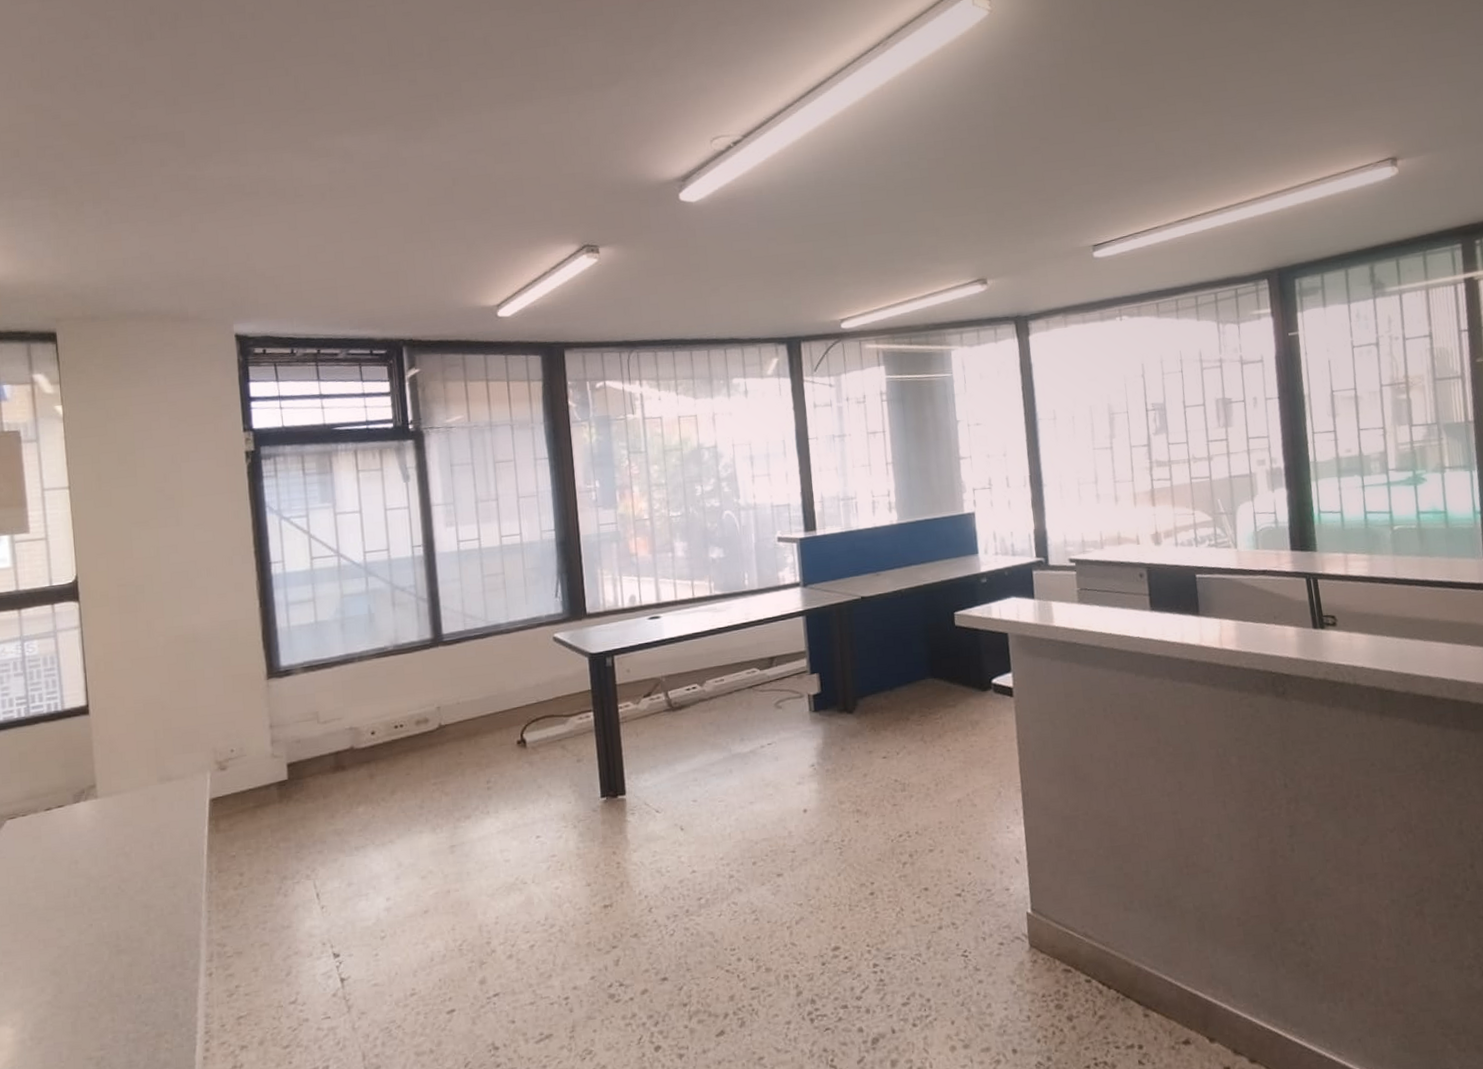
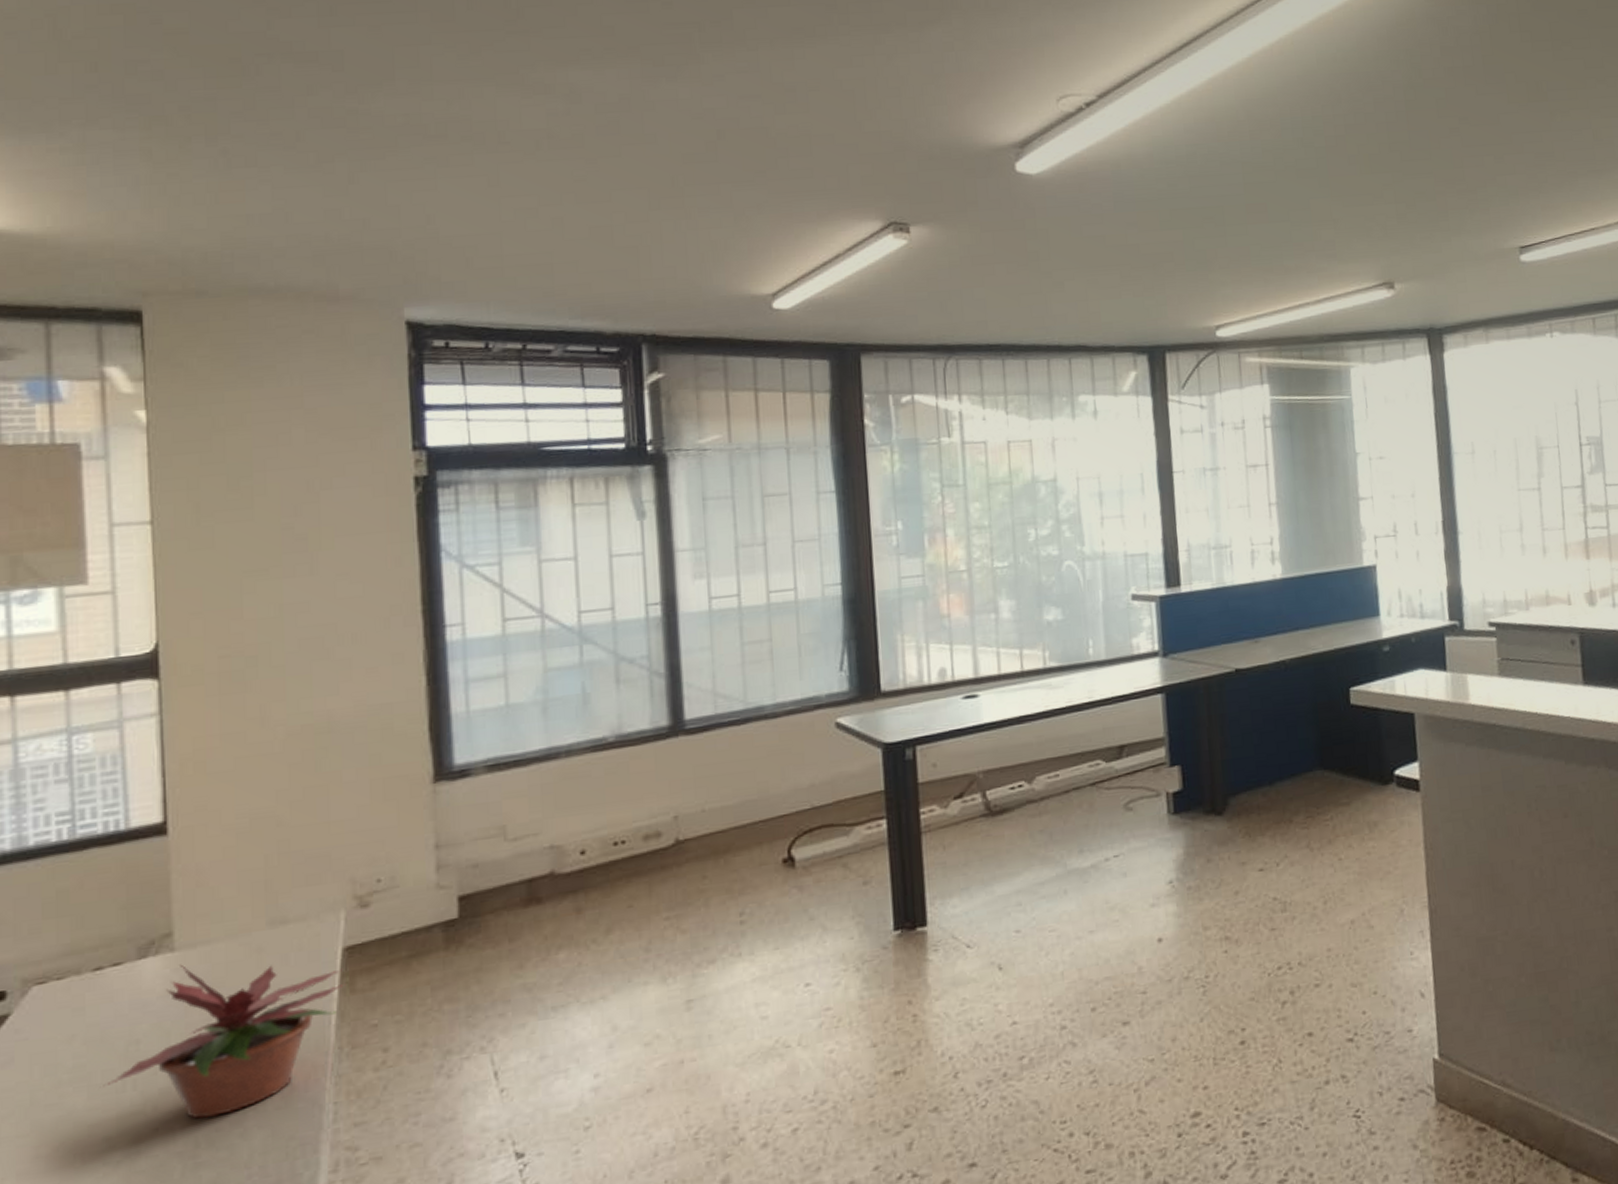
potted plant: none [53,808,213,919] -> present [99,964,346,1119]

